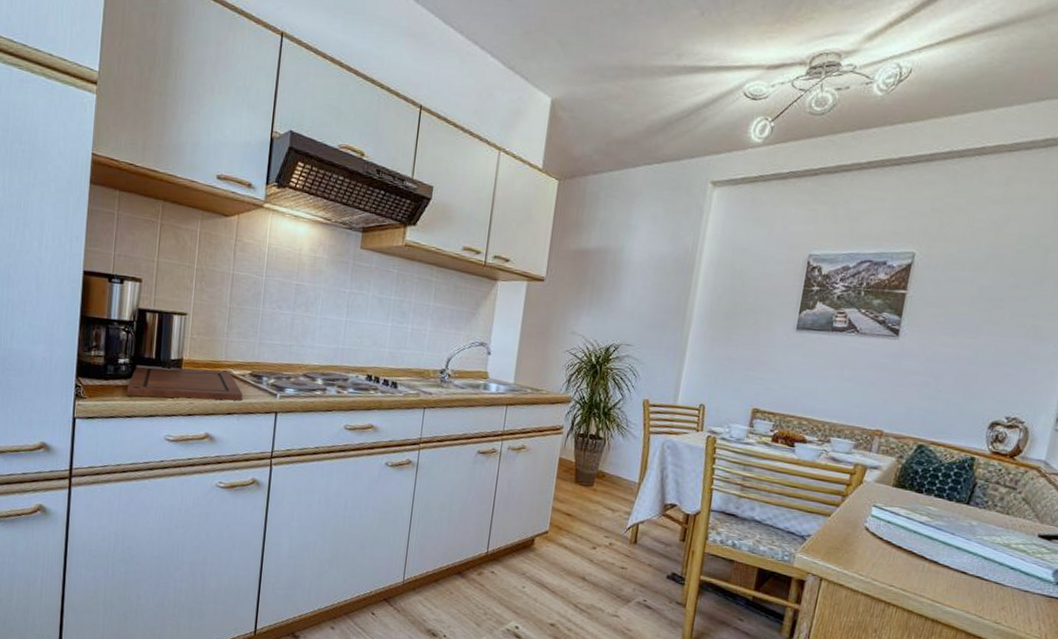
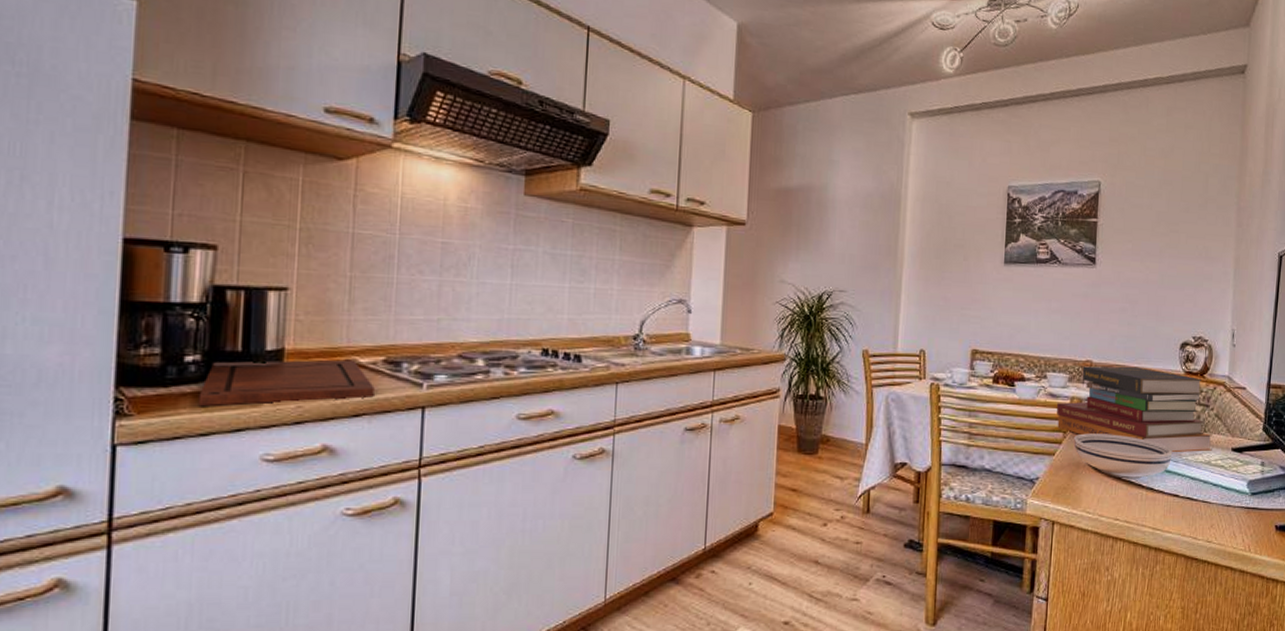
books: none [836,435,1016,534] -> present [1056,366,1212,453]
bowl: none [852,499,966,551] -> present [1073,433,1173,479]

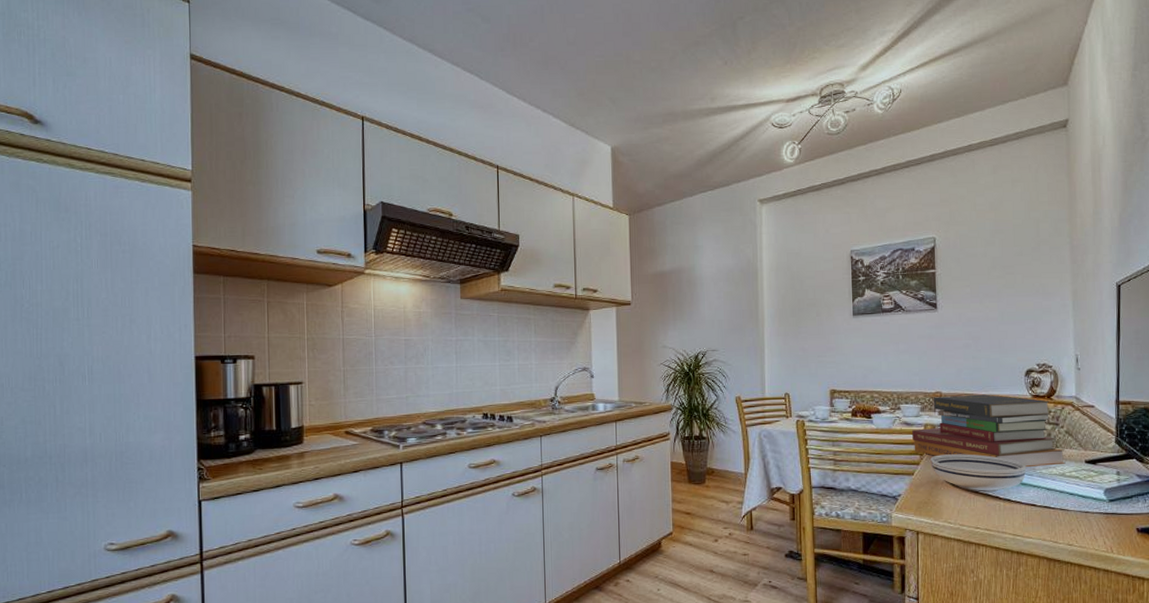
cutting board: present [198,359,375,407] -> none [250,431,367,471]

